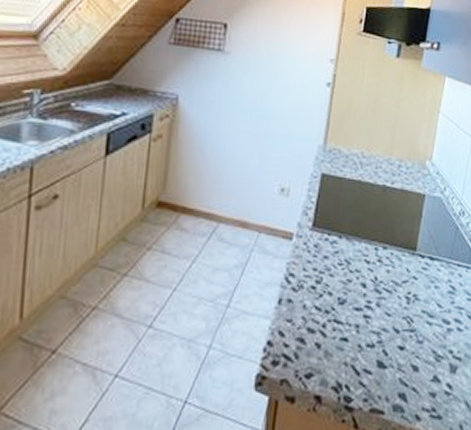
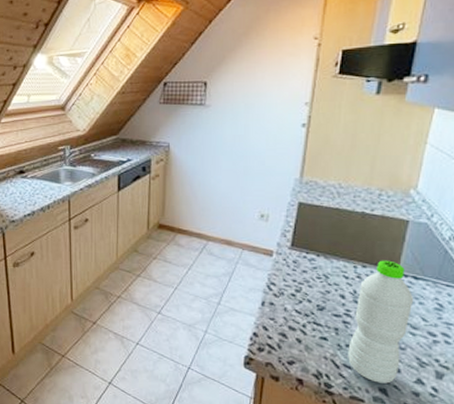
water bottle: none [368,240,430,387] -> present [348,260,414,384]

